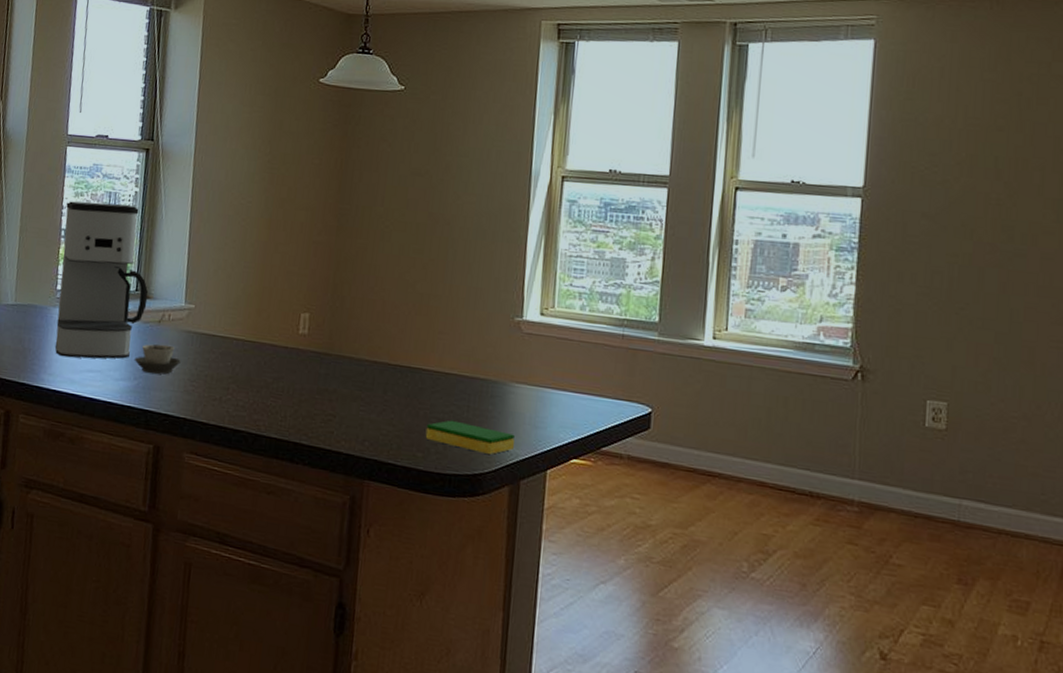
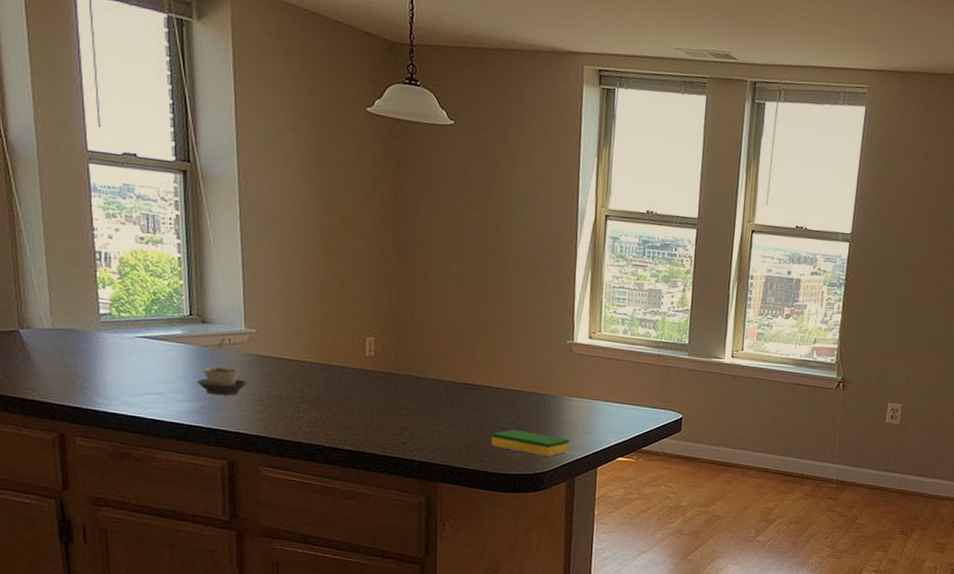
coffee maker: present [55,201,148,359] -> none [97,222,204,382]

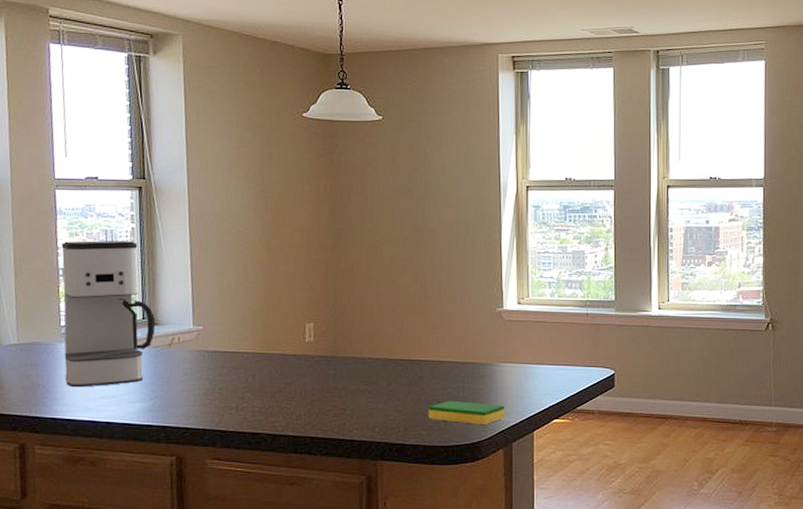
coffee maker: none [97,222,204,382] -> present [61,240,156,388]
cup: present [196,367,248,395] -> none [148,365,196,392]

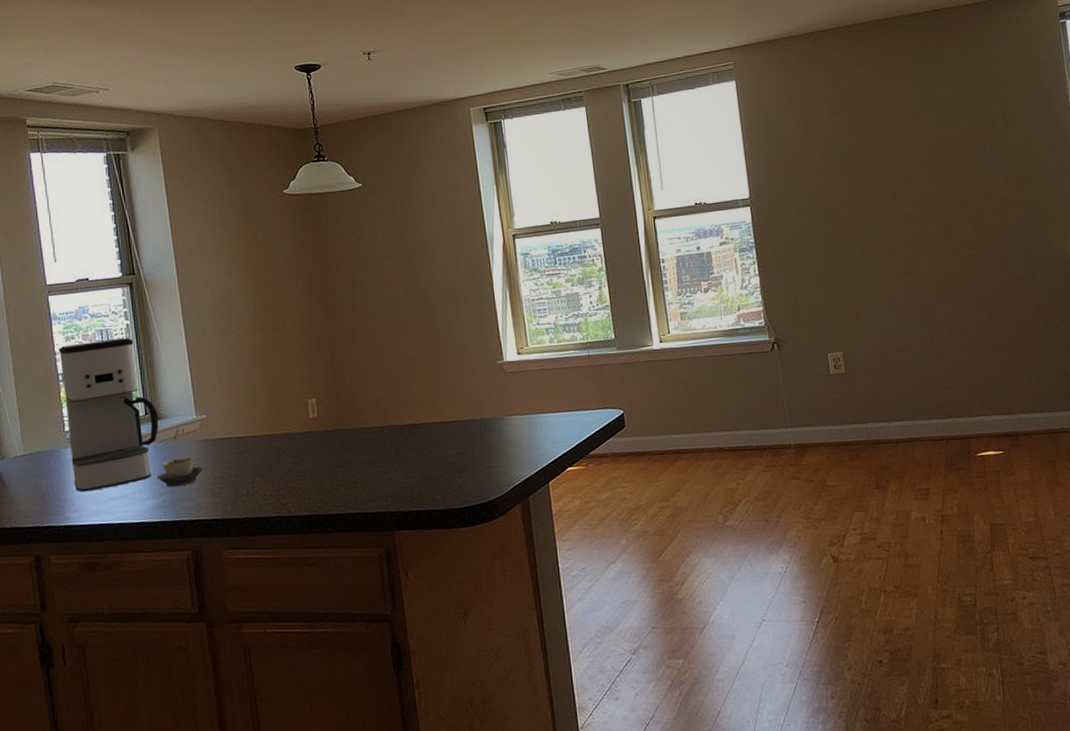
cup: none [148,365,196,392] -> present [156,456,204,487]
dish sponge: present [428,400,506,424] -> none [439,459,519,483]

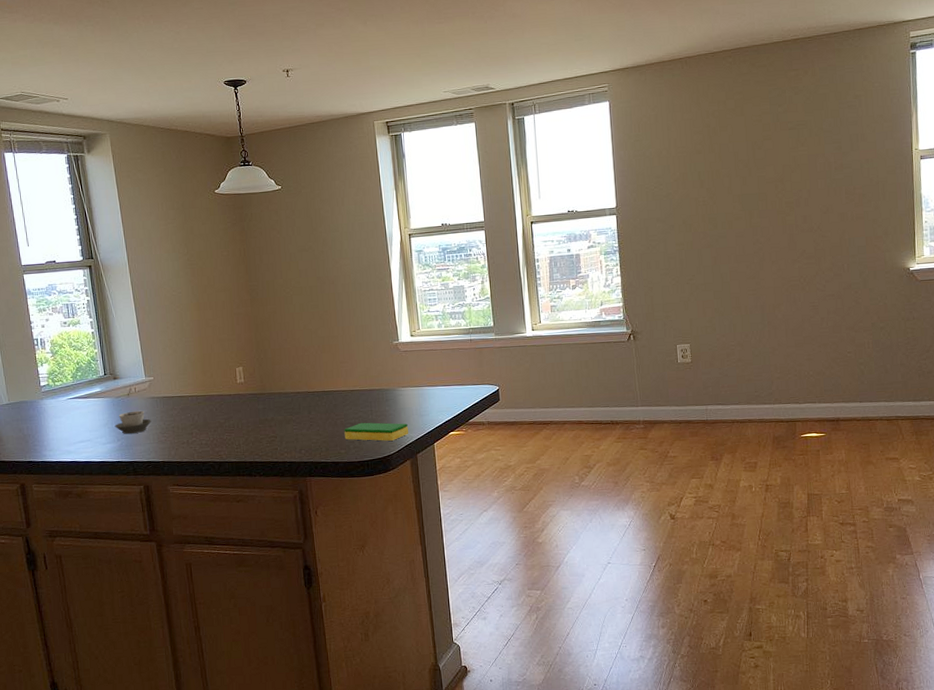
coffee maker: present [59,337,159,493] -> none [33,311,116,436]
dish sponge: none [439,459,519,483] -> present [344,422,409,441]

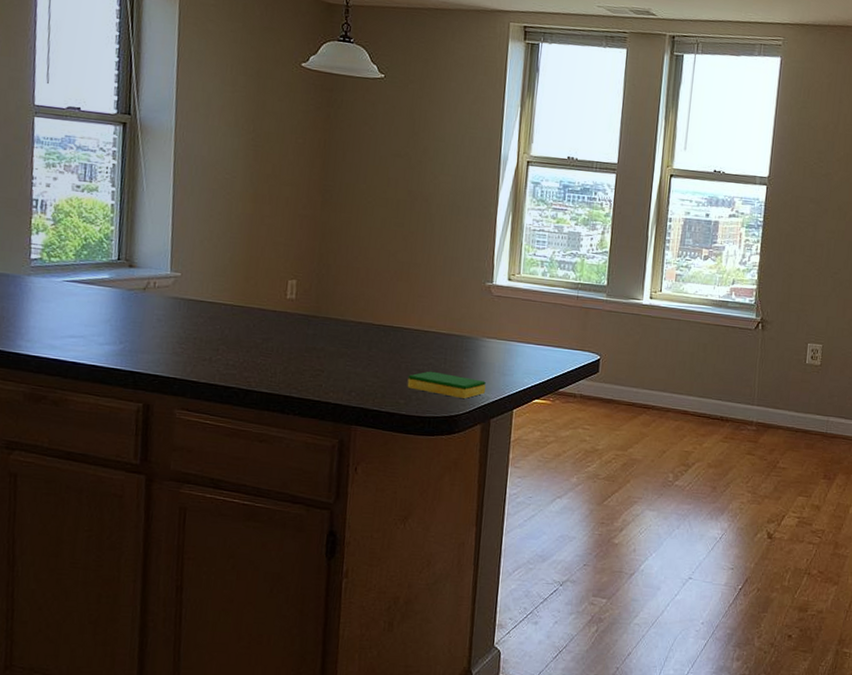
cup: present [114,410,152,434] -> none [119,310,170,338]

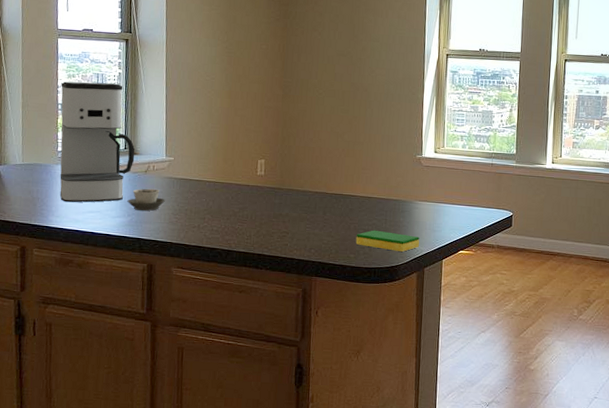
coffee maker: none [31,171,132,325] -> present [59,81,135,203]
cup: none [119,310,170,338] -> present [127,188,166,211]

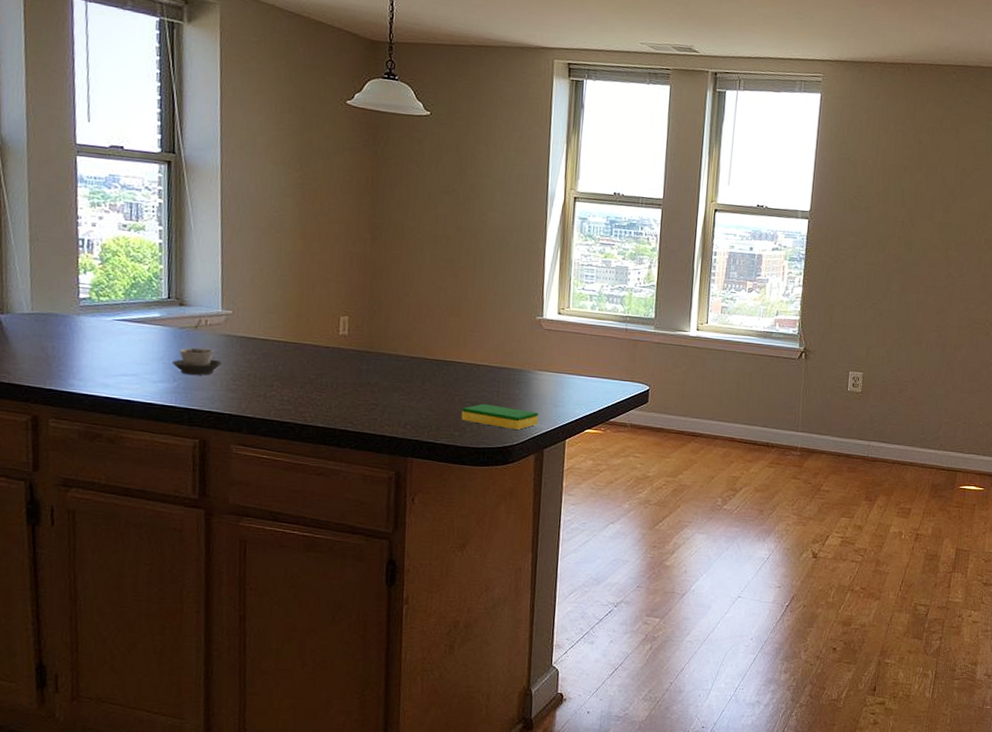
coffee maker: present [59,81,135,203] -> none [82,211,182,364]

